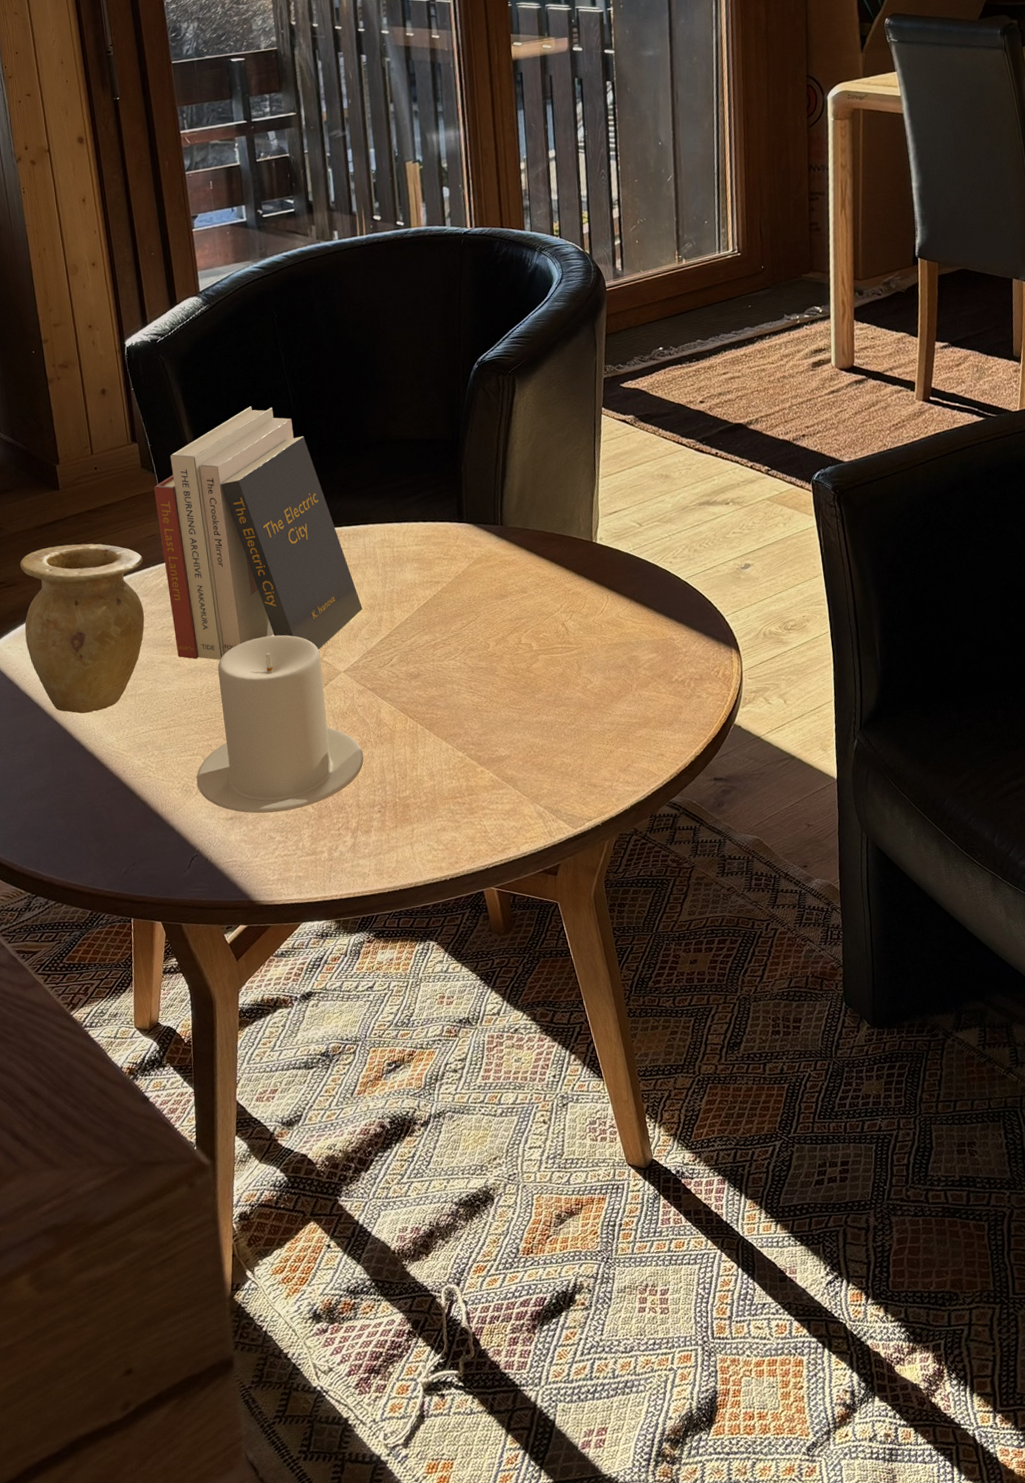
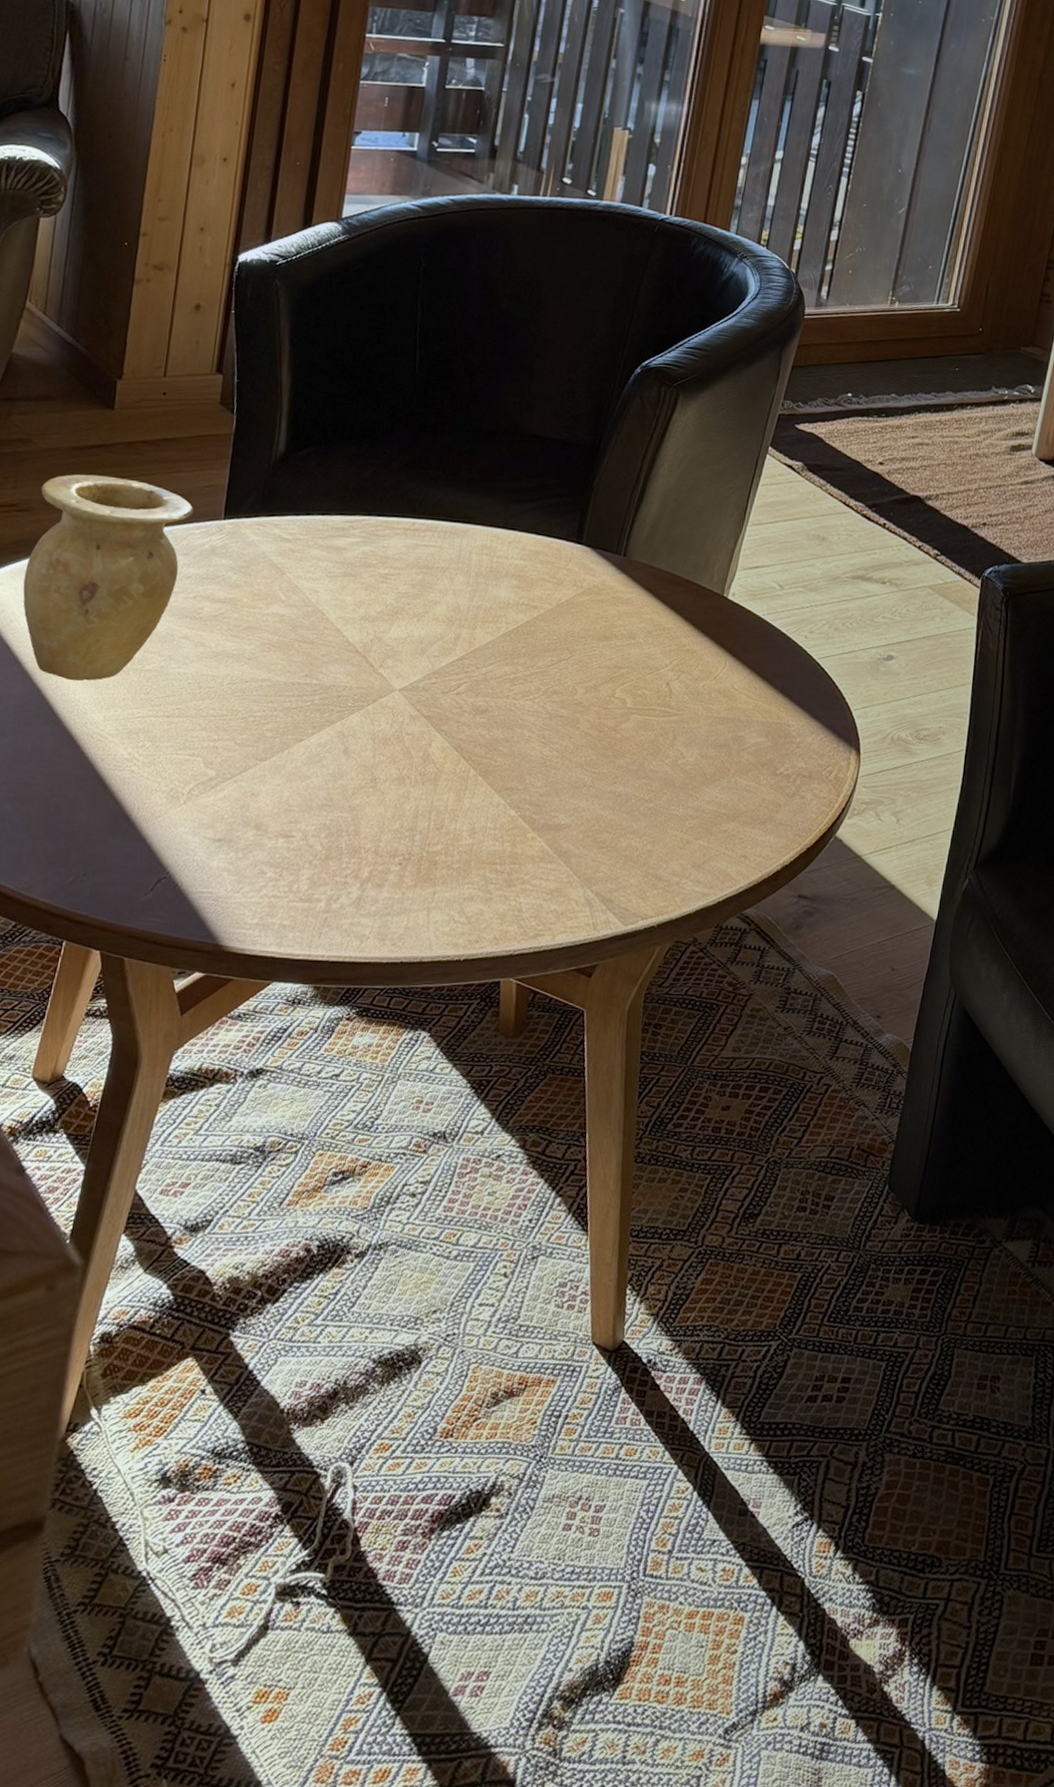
books: present [154,406,363,661] -> none [205,360,440,659]
candle: present [196,635,364,814] -> none [187,630,399,844]

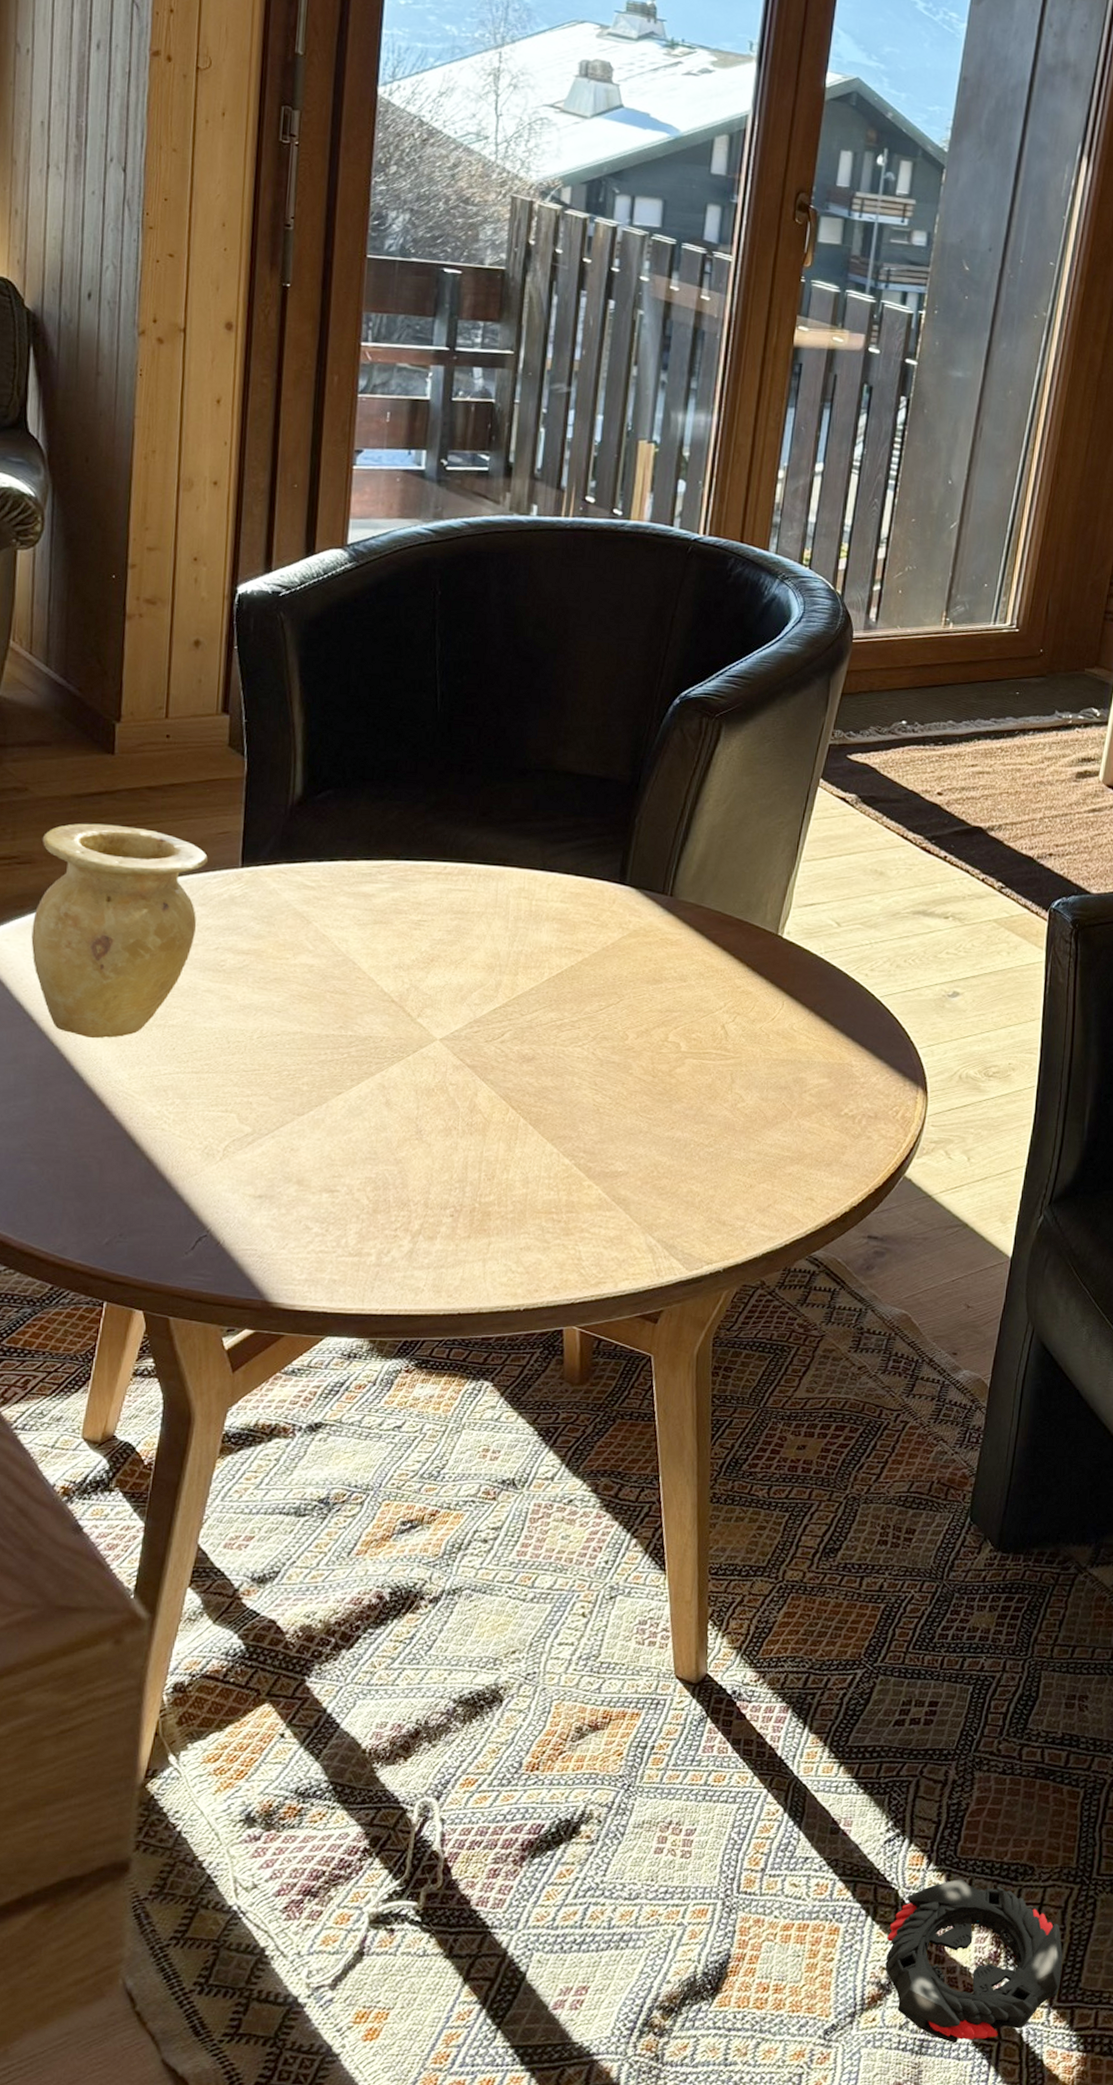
dog toy: none [788,1569,969,1749] -> present [885,1879,1063,2044]

